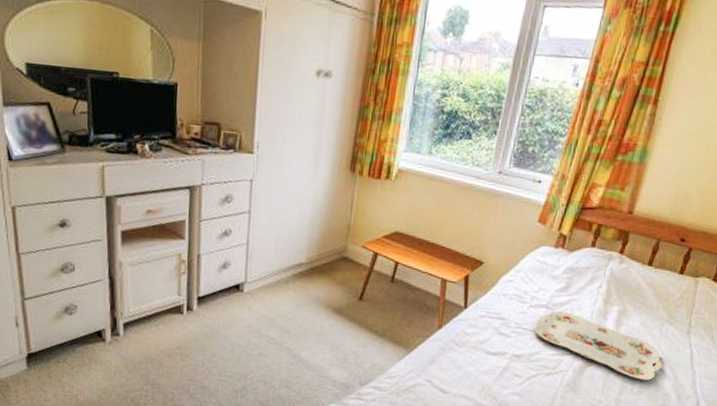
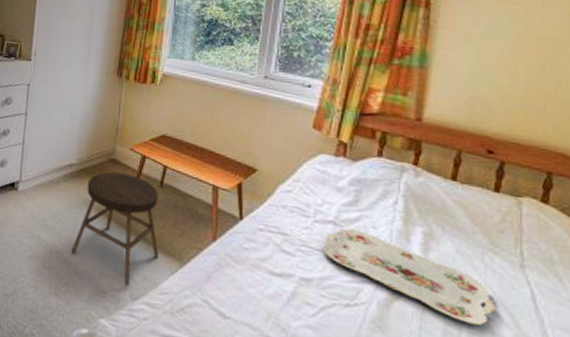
stool: none [301,269,389,375] -> present [71,171,159,287]

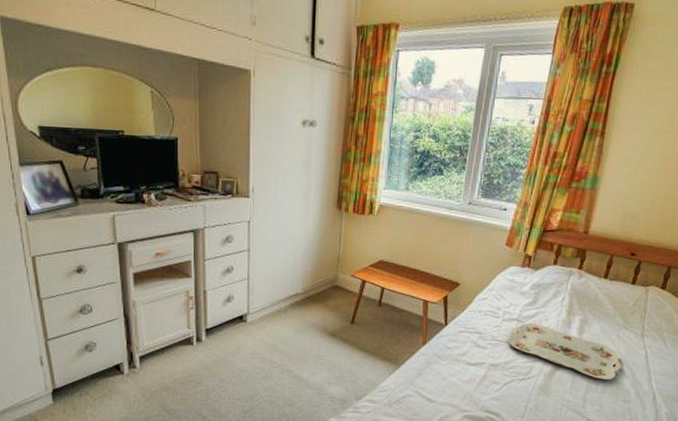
stool: present [71,171,159,287] -> none [301,297,378,391]

